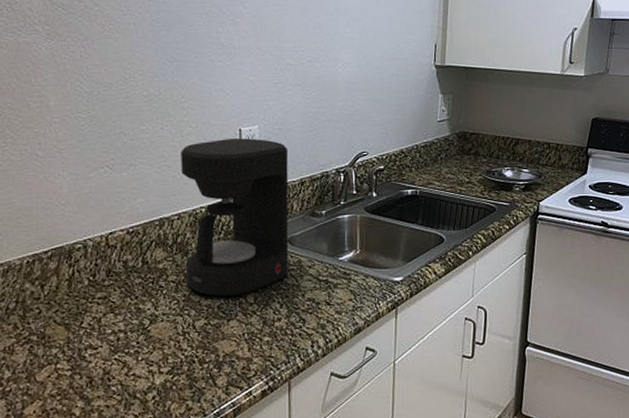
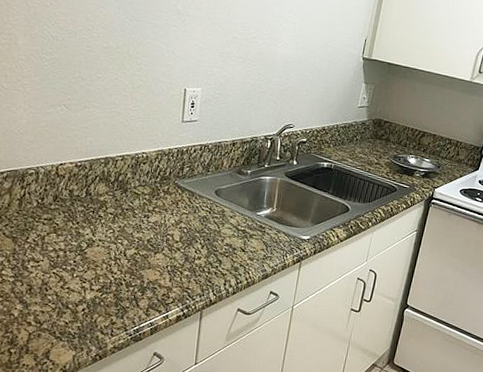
coffee maker: present [181,138,289,297] -> none [123,95,225,233]

